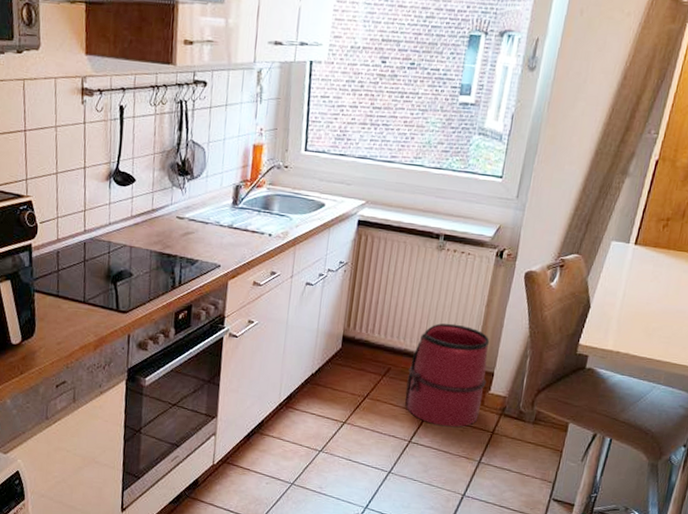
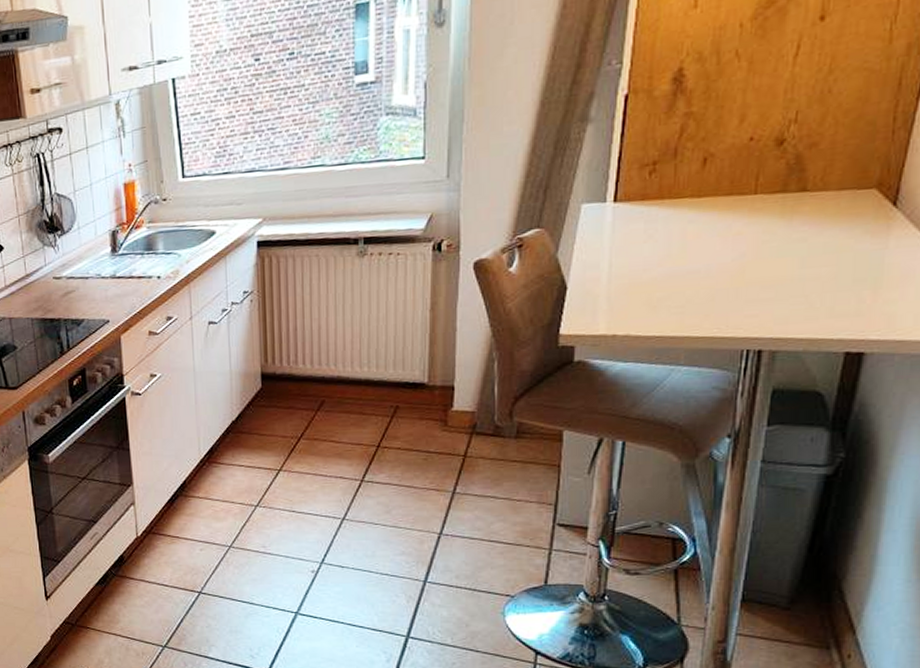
trash bin: present [404,323,490,428] -> none [347,337,446,458]

